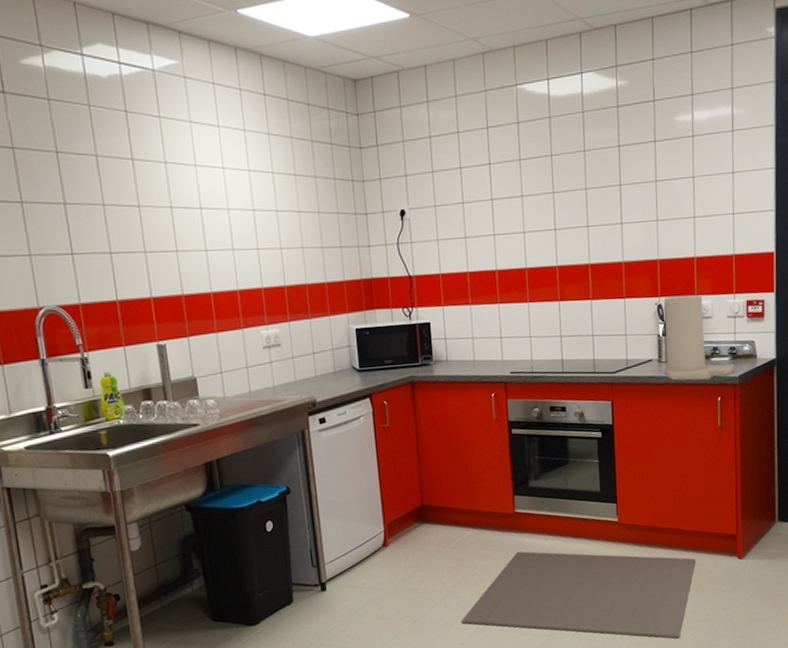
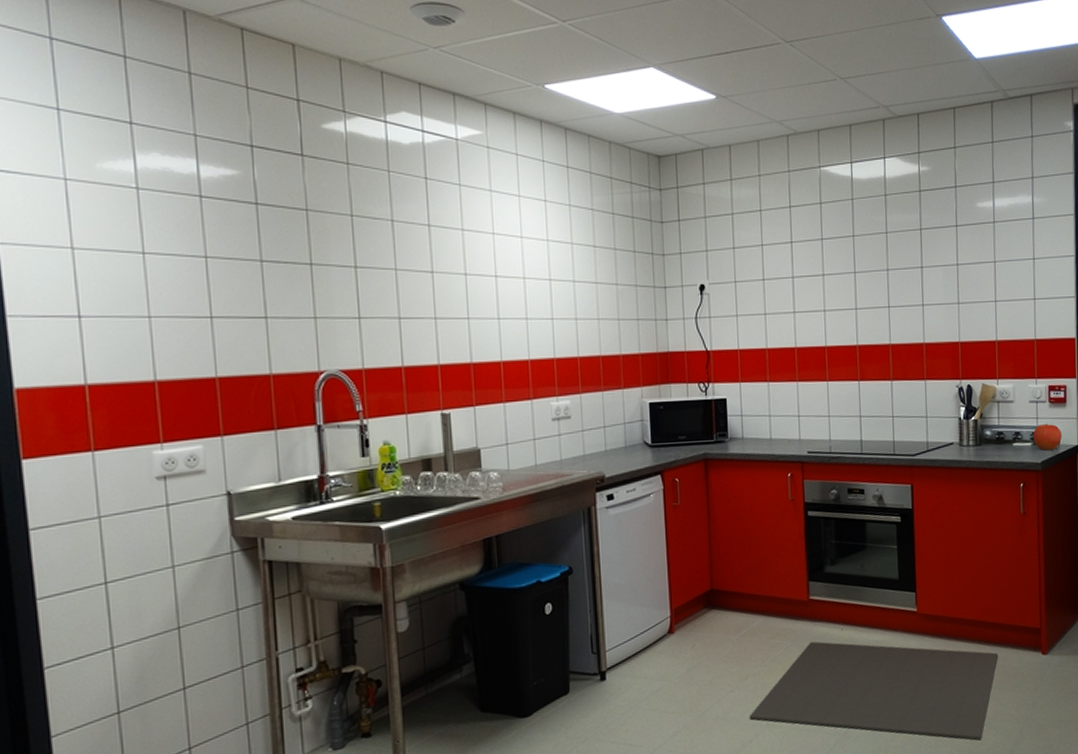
paper towel: present [664,294,735,381] -> none [965,378,1038,466]
fruit: none [731,338,760,365] -> present [1033,423,1063,451]

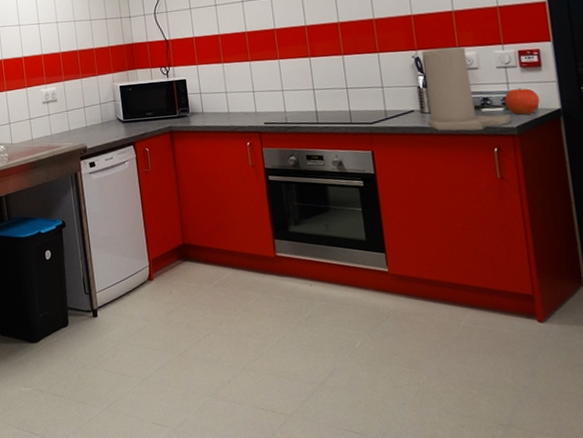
floor mat: present [749,641,999,741] -> none [226,294,485,405]
paper towel: none [965,378,1038,466] -> present [422,47,512,131]

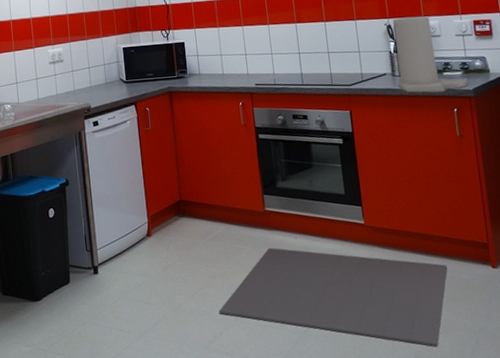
floor mat: none [226,294,485,405] -> present [218,247,448,347]
fruit: present [504,88,541,115] -> none [462,54,492,79]

